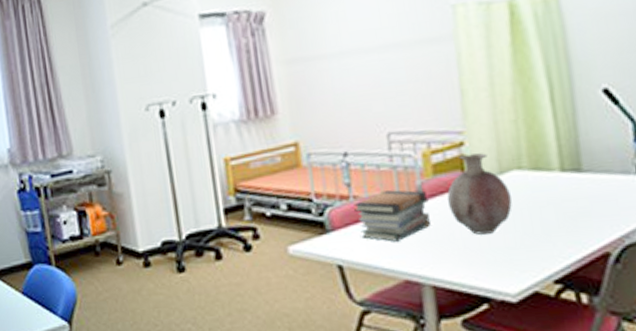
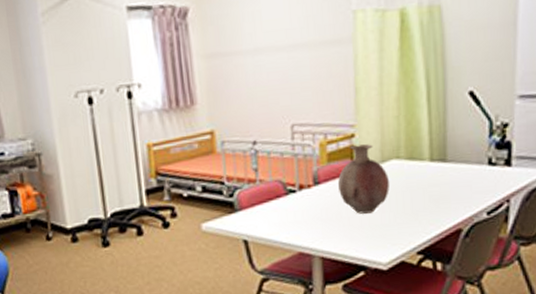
book stack: present [353,190,432,242] -> none [259,175,324,220]

